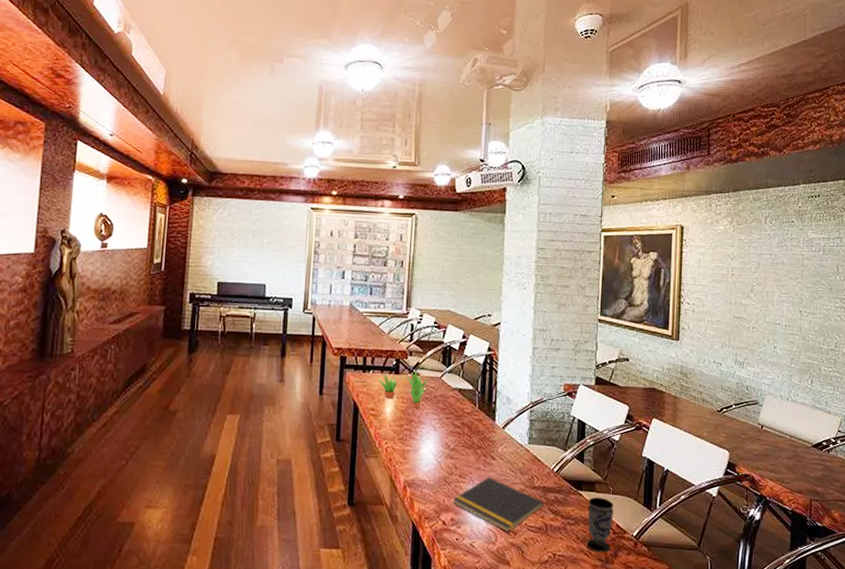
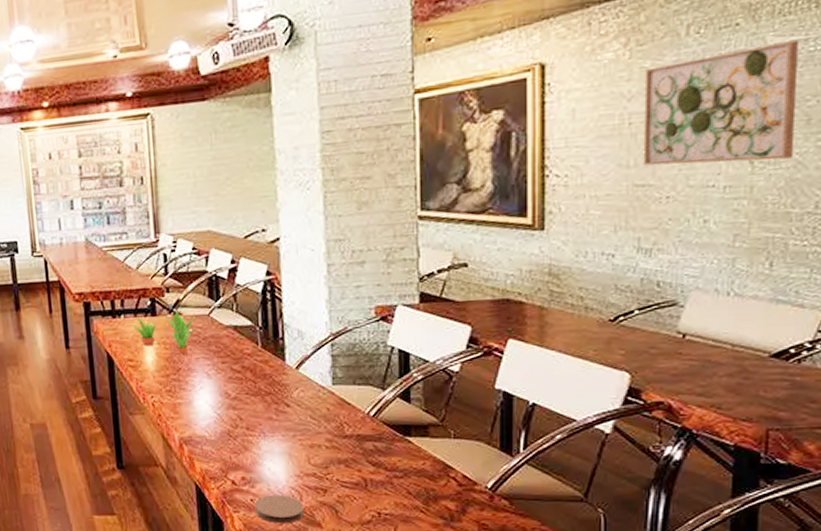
notepad: present [453,477,544,532] -> none [241,427,361,490]
coaster: none [458,535,497,562] -> present [254,495,304,524]
cup: present [587,497,614,553] -> none [420,443,457,509]
wall art: none [739,237,825,312] -> present [643,40,800,166]

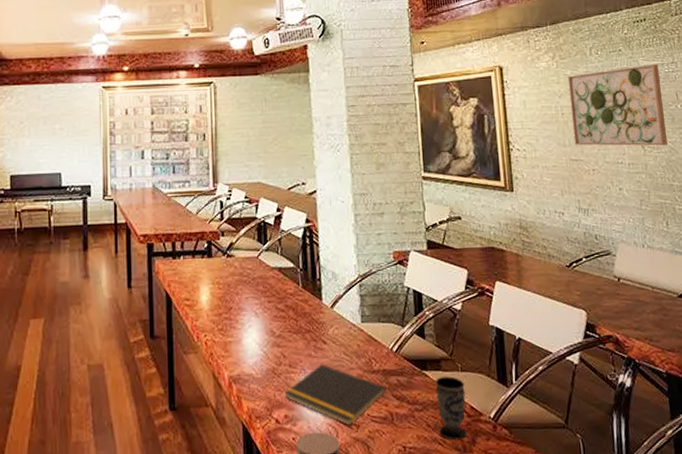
succulent plant: present [131,311,195,354] -> none [189,253,245,294]
notepad: none [241,427,361,490] -> present [284,364,387,426]
cup: none [420,443,457,509] -> present [435,376,467,441]

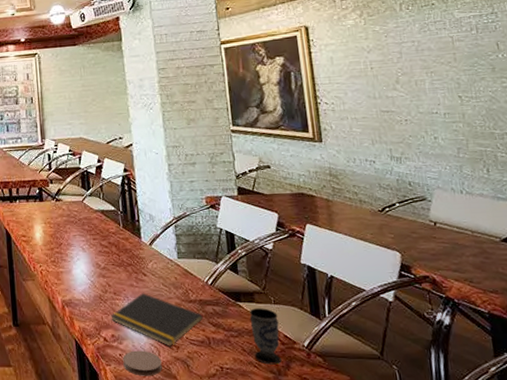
wall art: present [567,64,667,146] -> none [376,16,487,98]

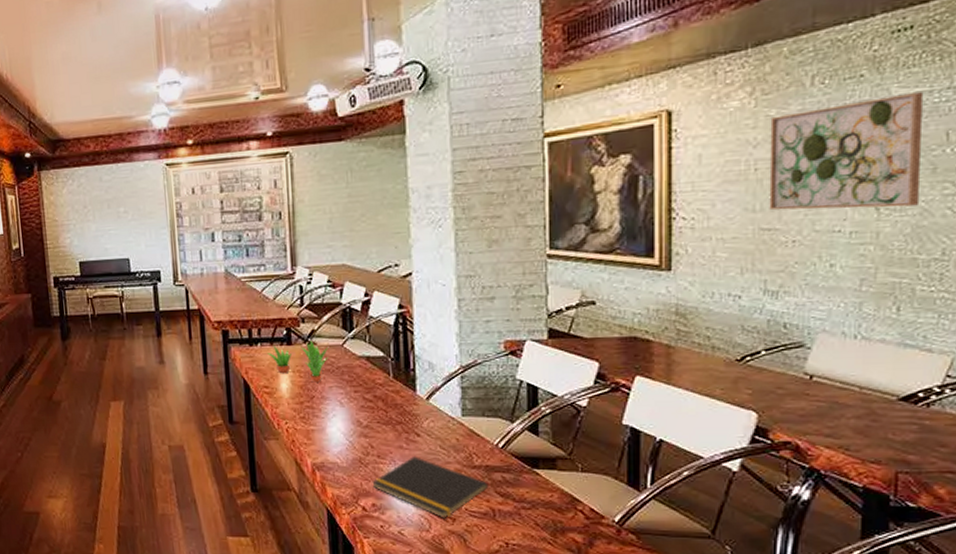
succulent plant: none [24,198,72,232] -> present [268,340,328,383]
coaster: present [123,350,162,376] -> none [384,522,433,551]
cup: present [249,308,282,365] -> none [548,476,585,542]
wall art: none [376,16,487,98] -> present [769,92,924,211]

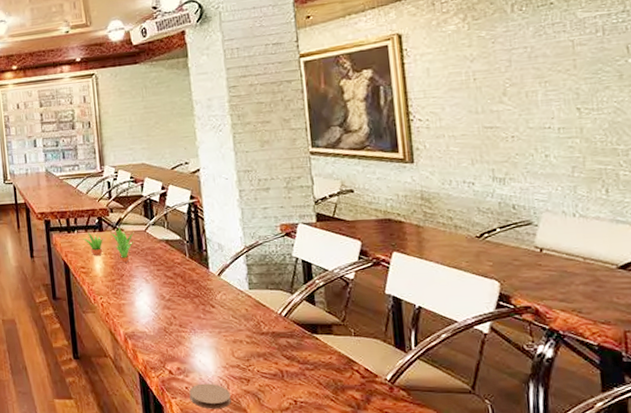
notepad: present [372,456,489,518] -> none [176,325,276,380]
coaster: none [384,522,433,551] -> present [189,383,231,409]
wall art: present [769,92,924,211] -> none [482,15,612,112]

